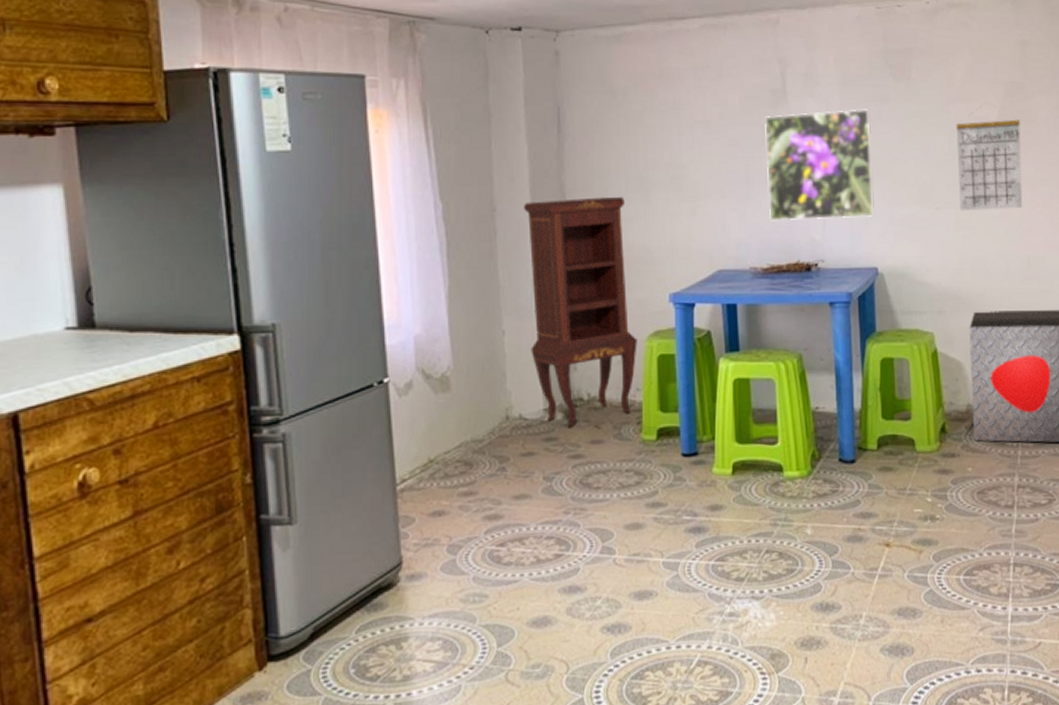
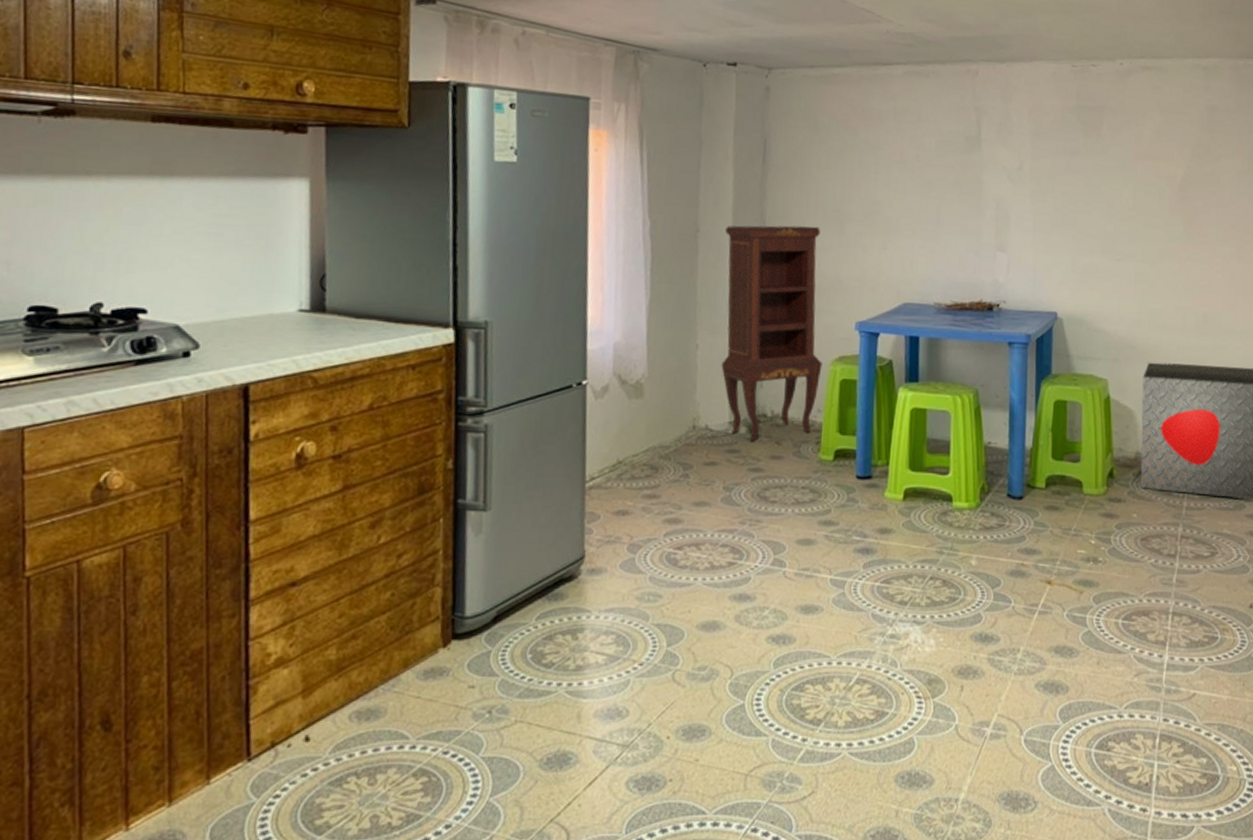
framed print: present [764,109,876,221] -> none [956,159,1060,264]
calendar: present [956,102,1023,211] -> none [1140,162,1205,266]

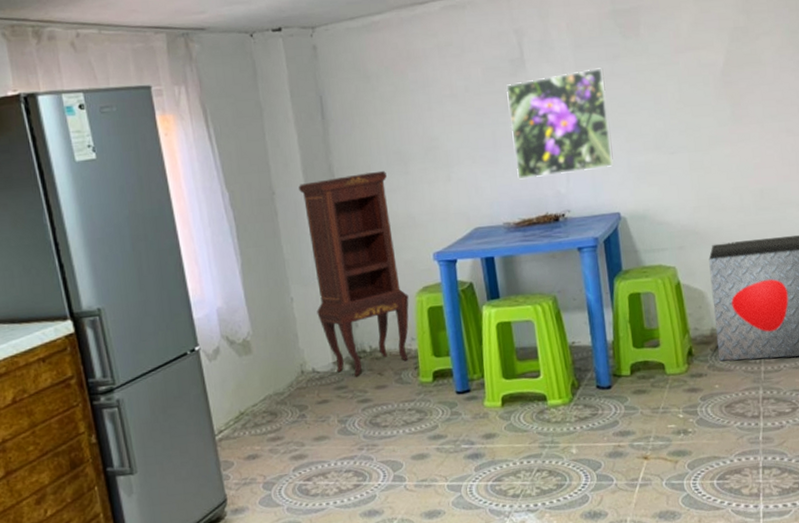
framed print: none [956,159,1060,264] -> present [505,68,615,180]

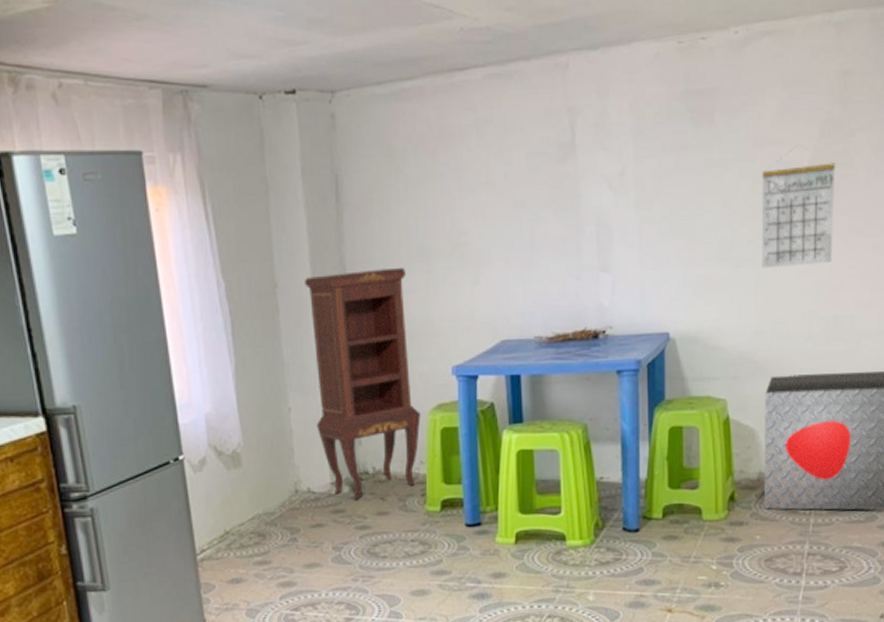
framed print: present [505,68,615,180] -> none [550,160,669,287]
calendar: none [685,49,753,153] -> present [761,144,836,269]

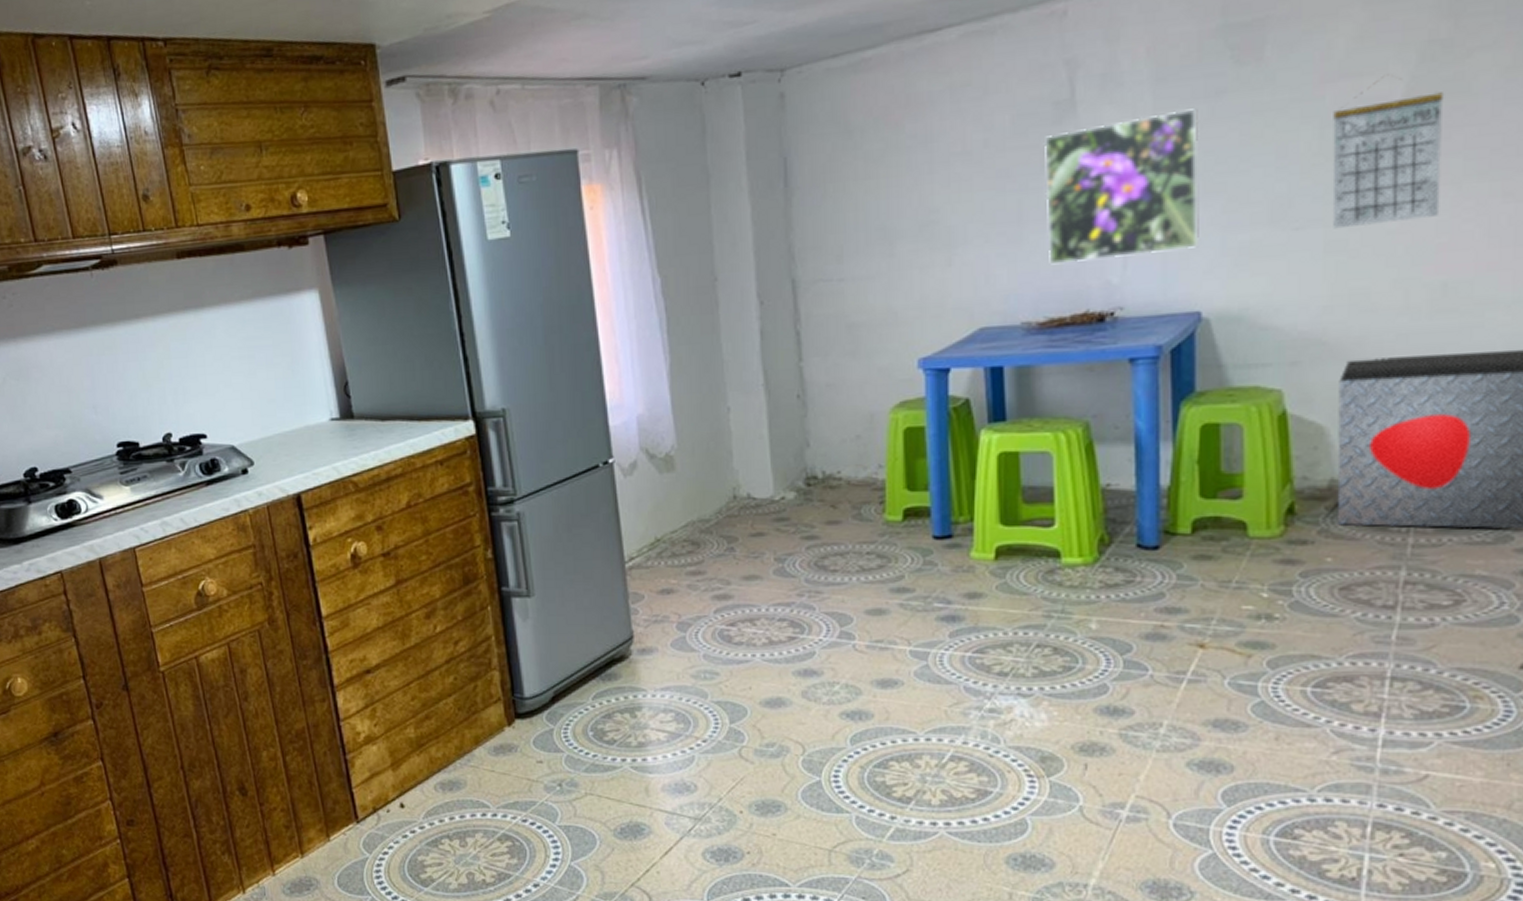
cabinet: present [305,267,421,499] -> none [748,252,880,506]
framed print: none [550,160,669,287] -> present [1043,108,1201,265]

